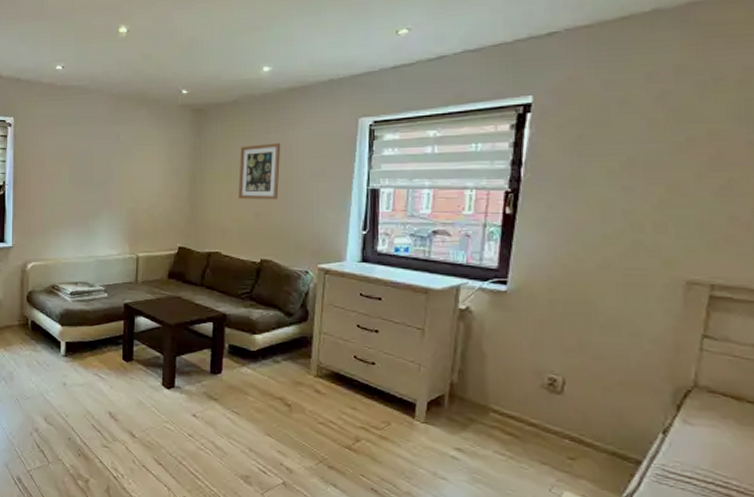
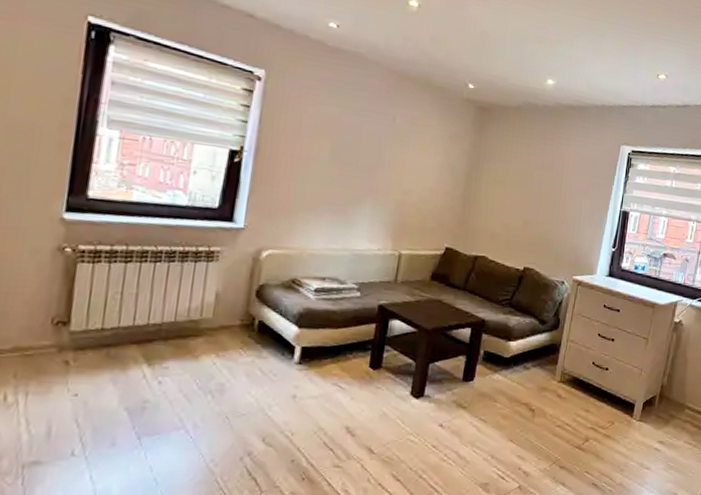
wall art: present [238,142,281,200] -> none [511,153,555,211]

